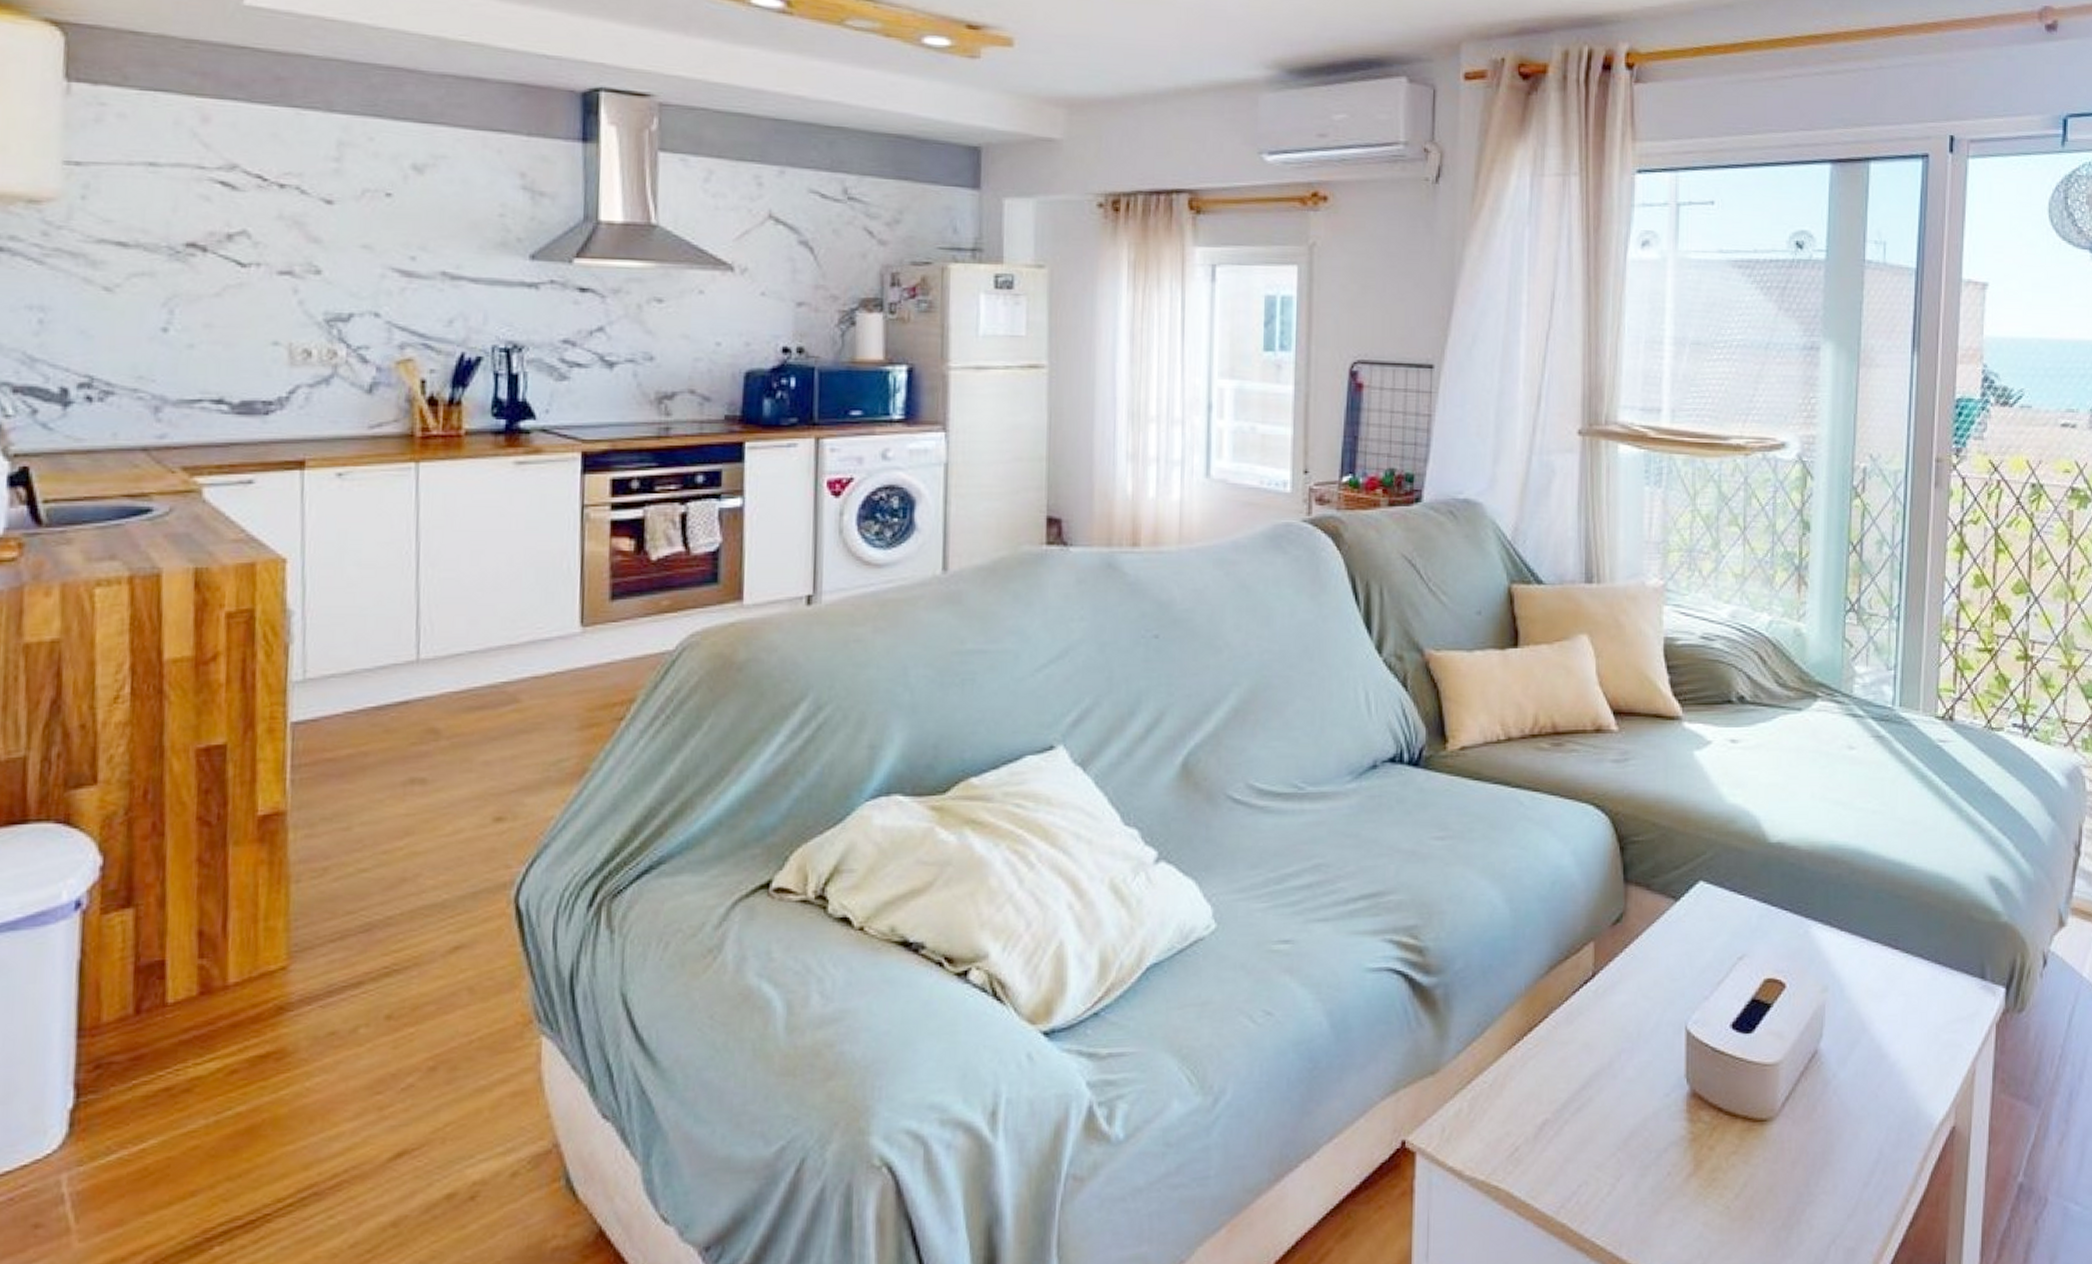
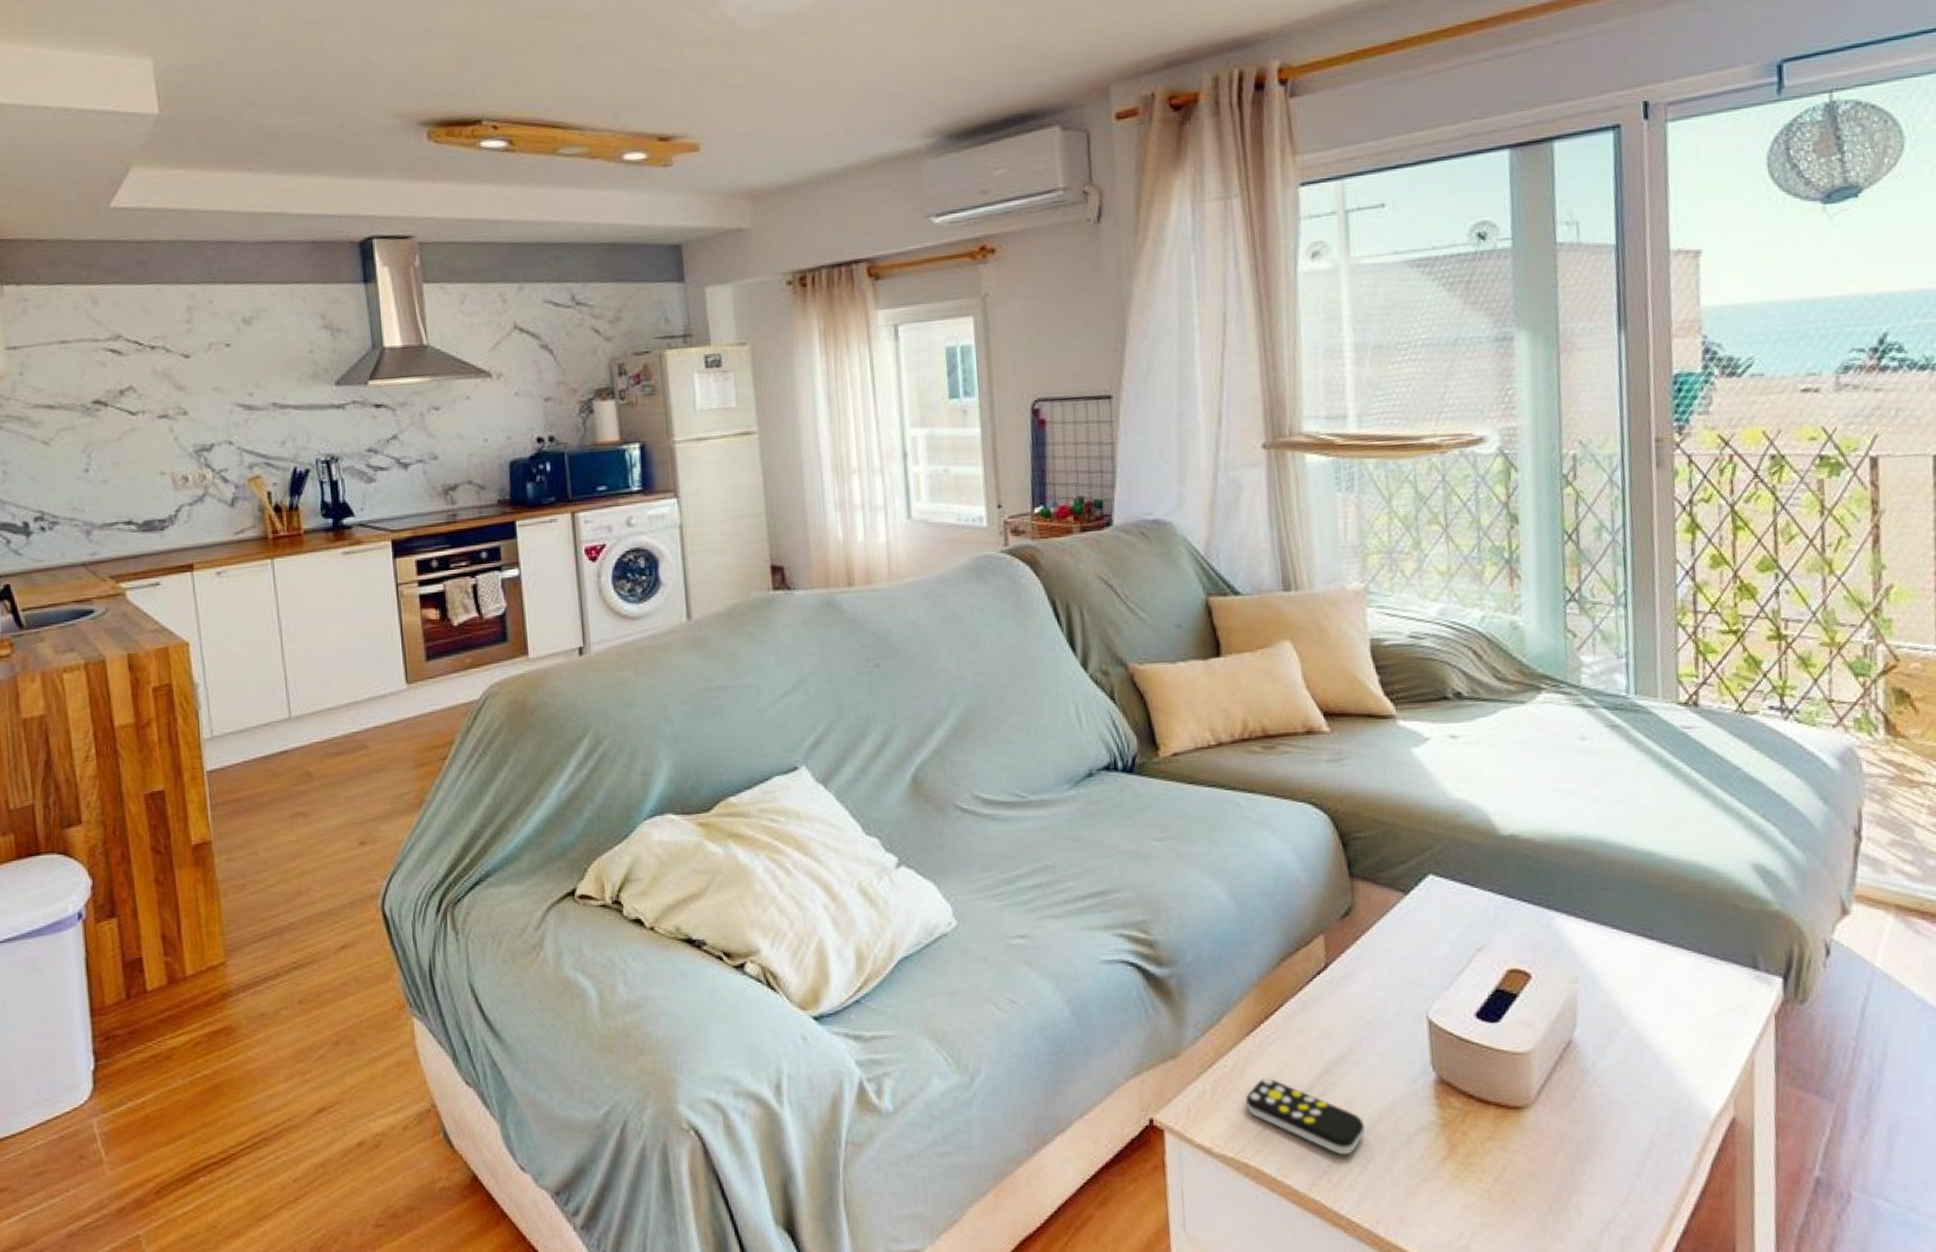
remote control: none [1502,1095,1616,1174] -> present [1246,1078,1365,1154]

